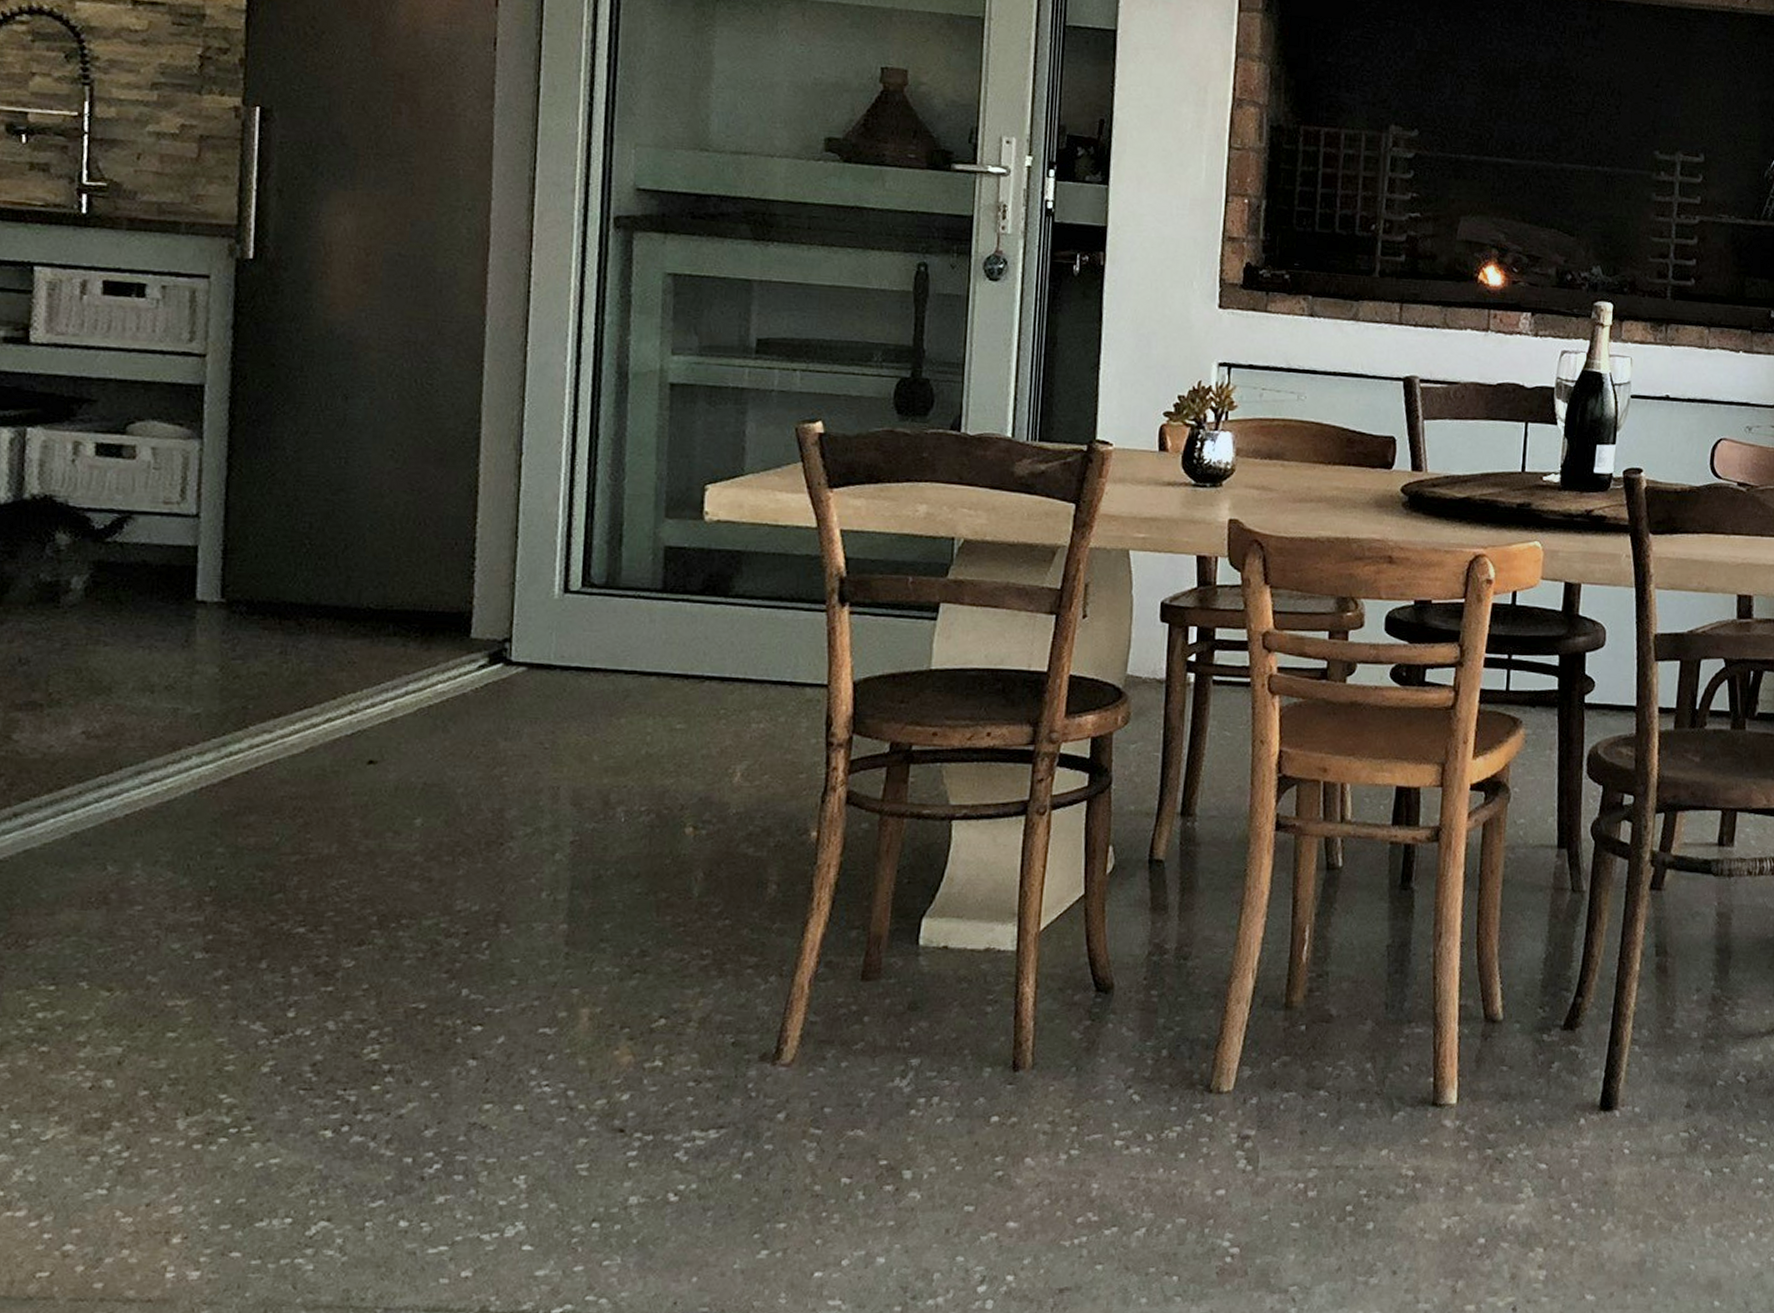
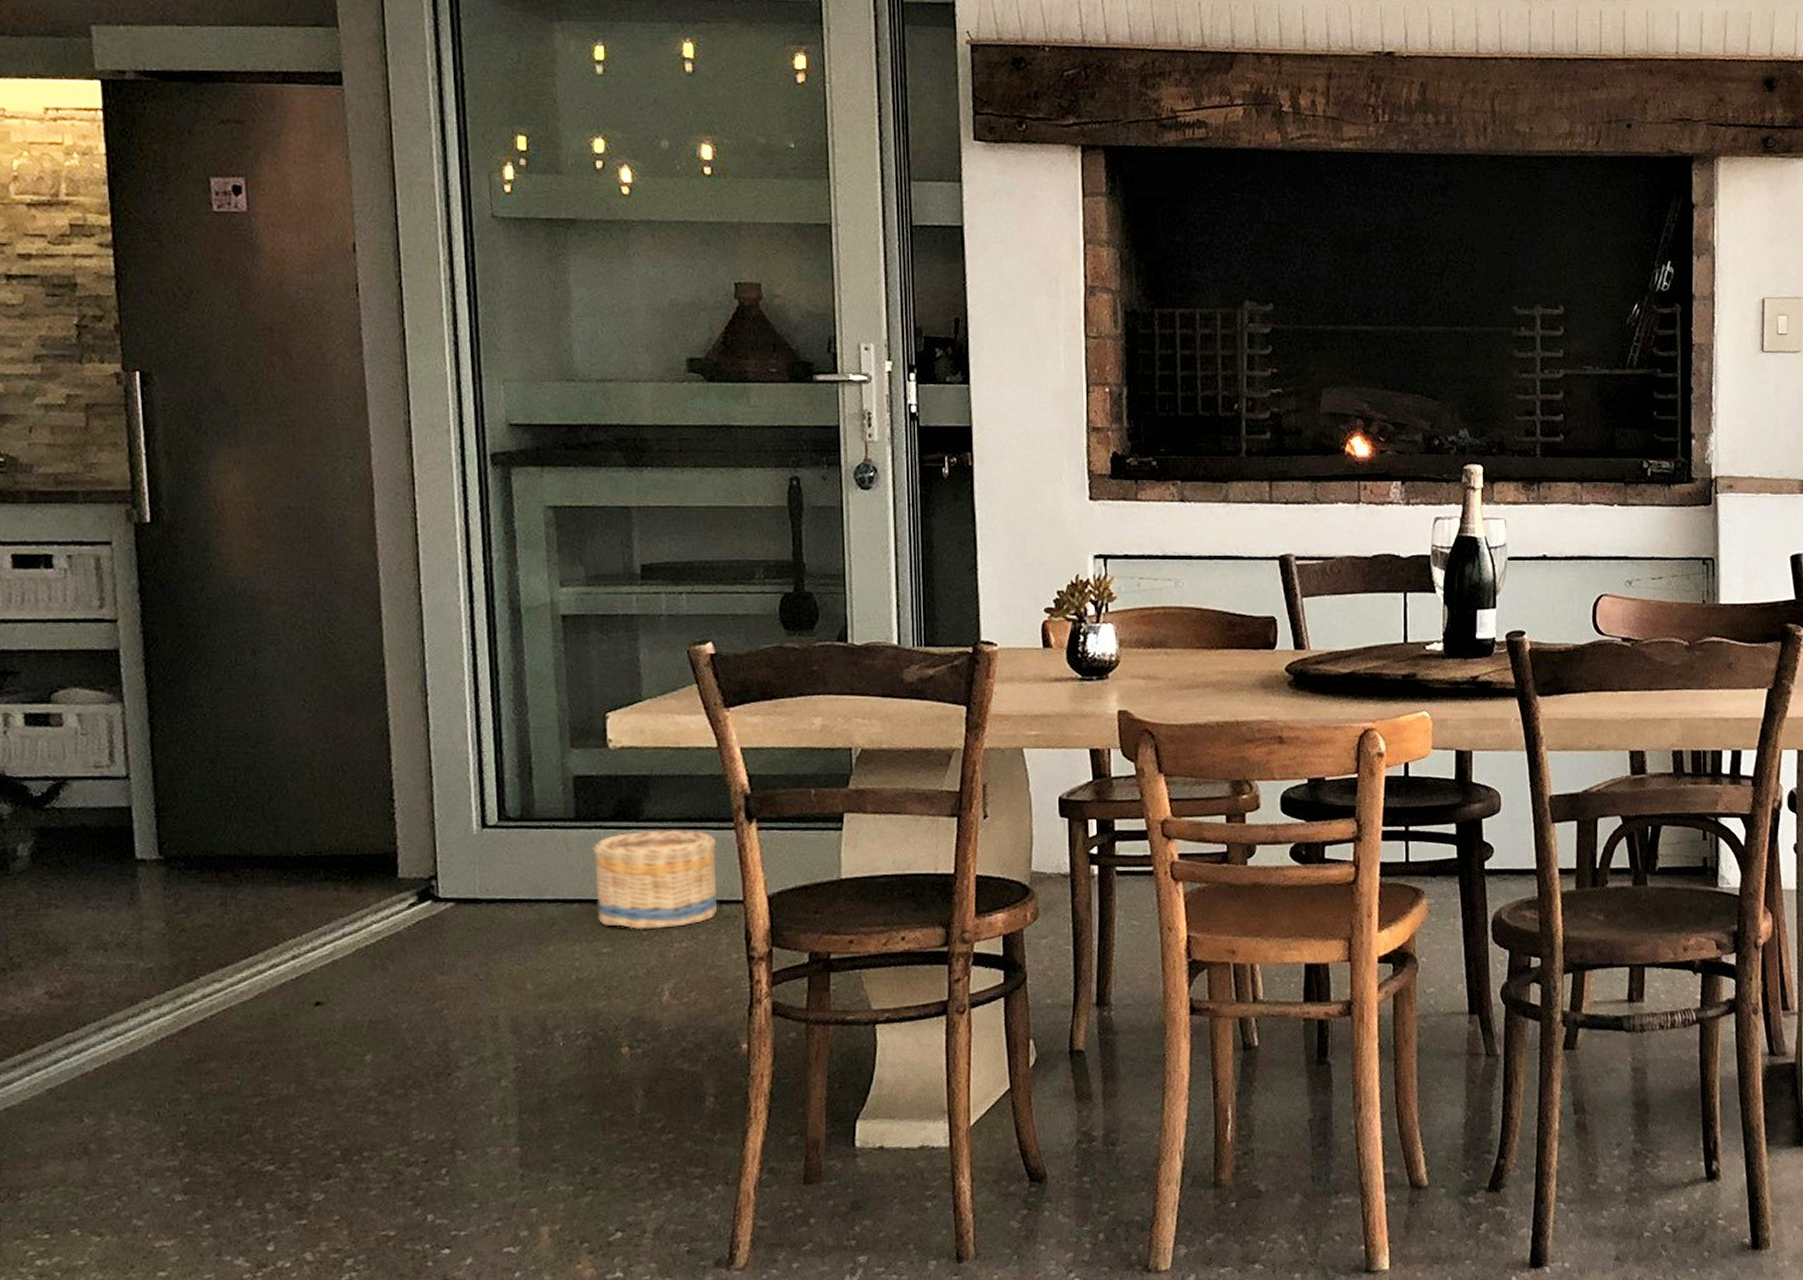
basket: none [675,607,805,708] -> present [592,829,717,930]

